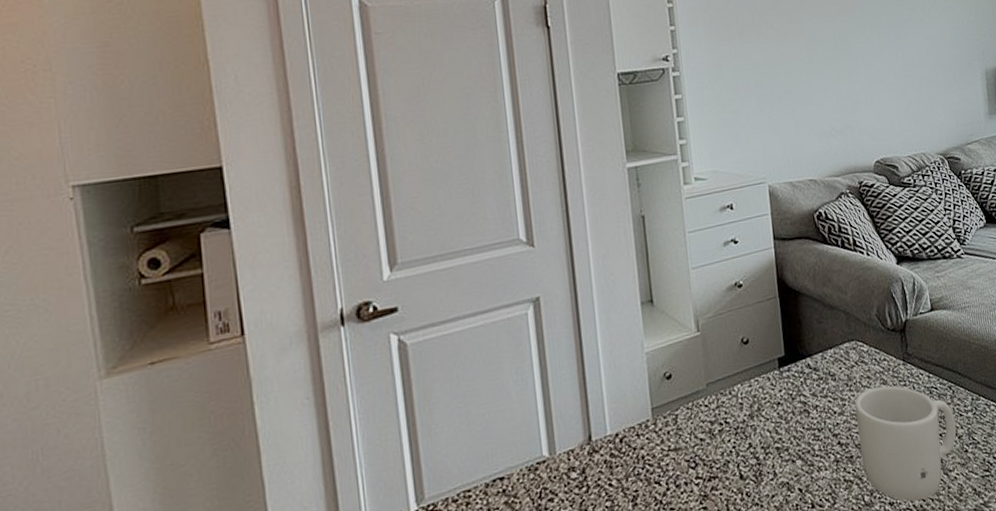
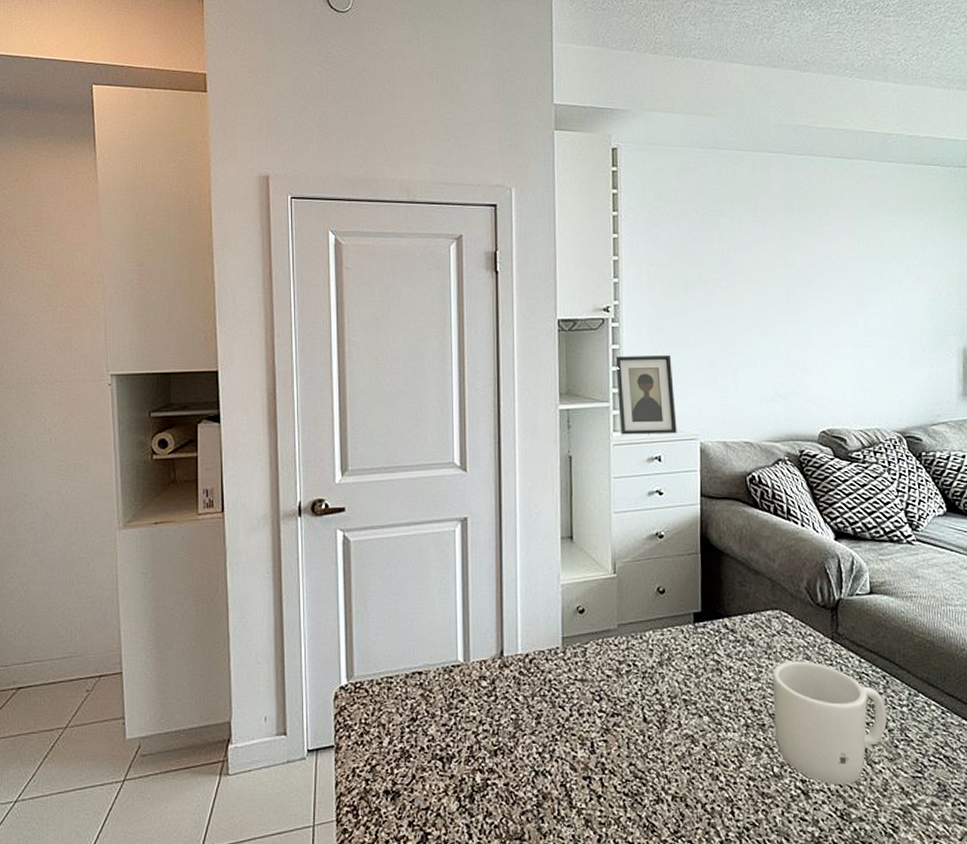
picture frame: none [679,101,746,187] -> present [615,355,677,435]

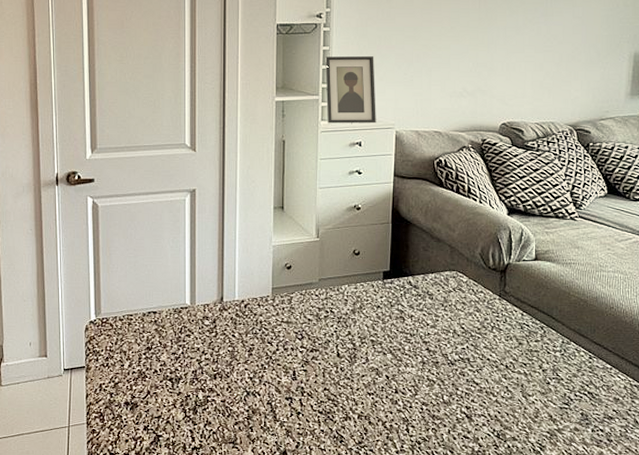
mug: present [772,661,887,785] -> none [446,312,542,412]

